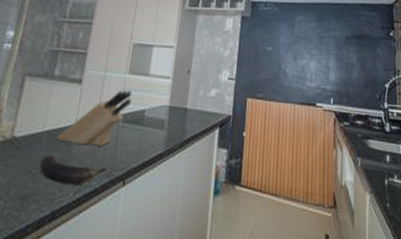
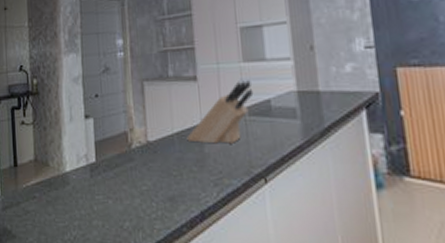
banana: present [39,154,108,185] -> none [177,156,246,185]

